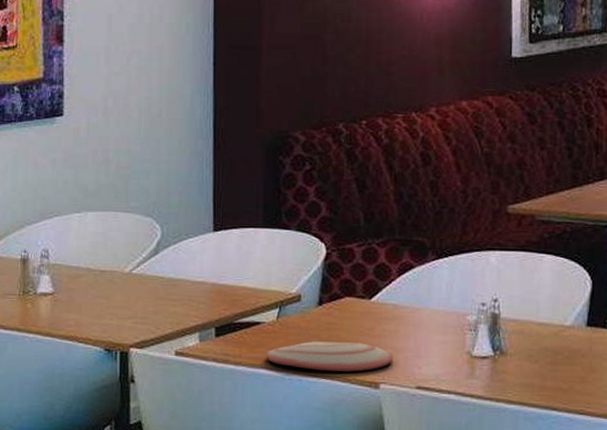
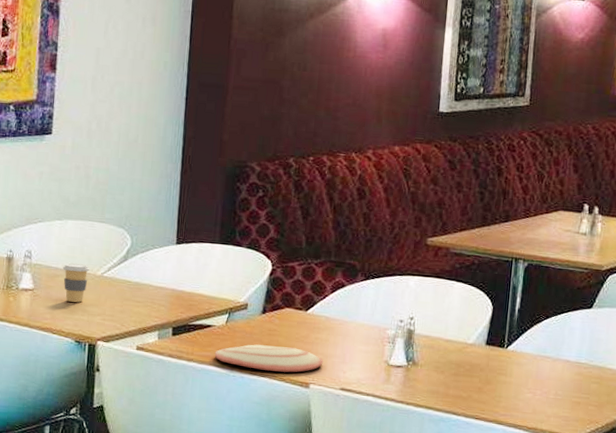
coffee cup: none [84,261,116,305] -> present [62,263,90,303]

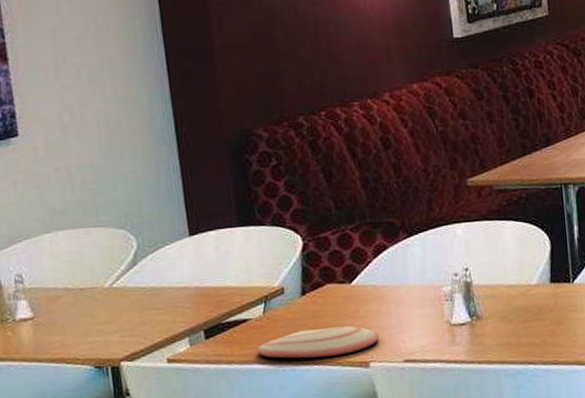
coffee cup: present [62,263,90,303] -> none [62,278,96,324]

